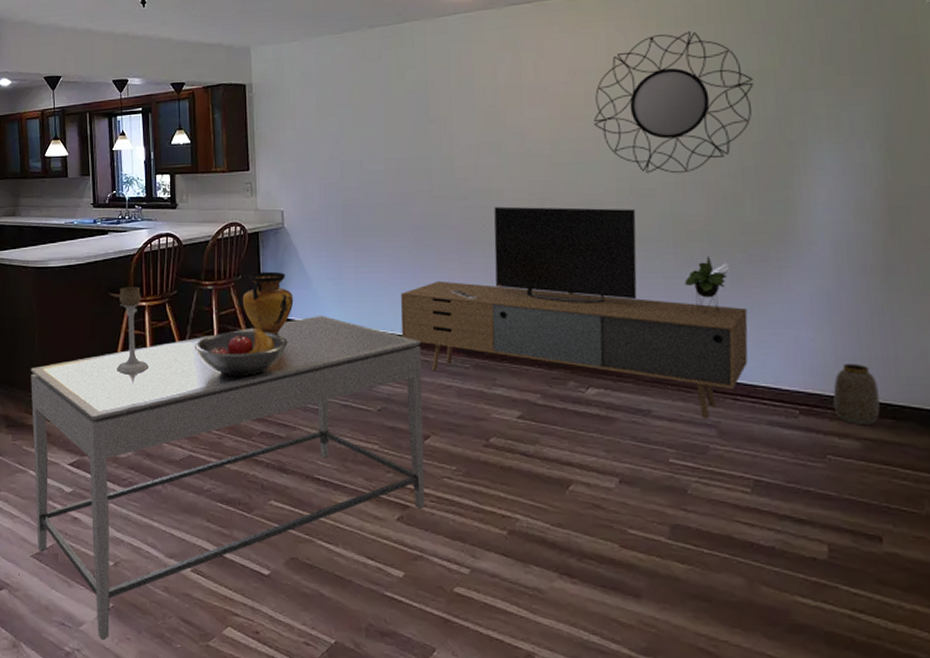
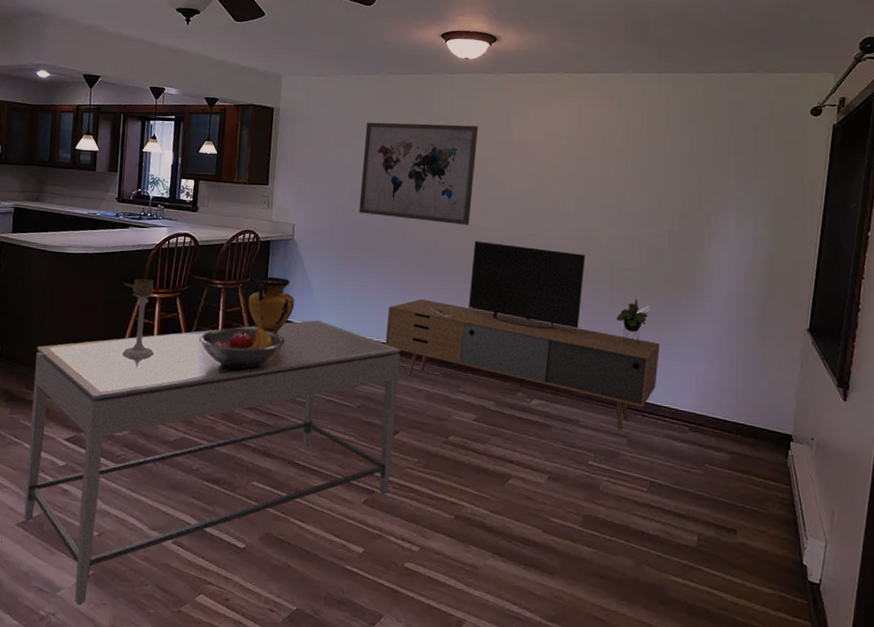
wall art: none [350,73,486,191] -> present [358,122,478,225]
home mirror: present [594,31,754,174] -> none [562,115,685,230]
vase: present [833,364,880,425] -> none [713,393,746,442]

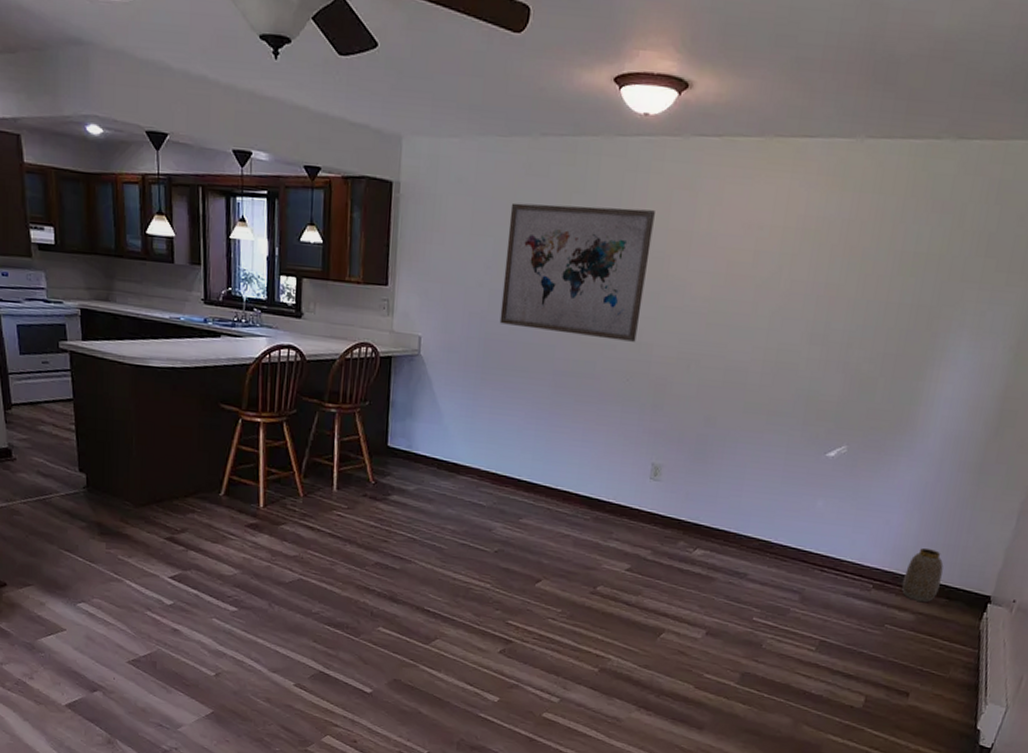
dining table: present [23,320,401,605] -> none [126,453,546,741]
candle holder: present [121,278,155,359] -> none [224,399,262,492]
fruit bowl: present [198,325,285,368] -> none [311,457,412,506]
vase: present [248,276,295,335] -> none [367,400,423,469]
media console: present [385,240,660,430] -> none [528,361,853,586]
vase: none [713,393,746,442] -> present [901,548,944,602]

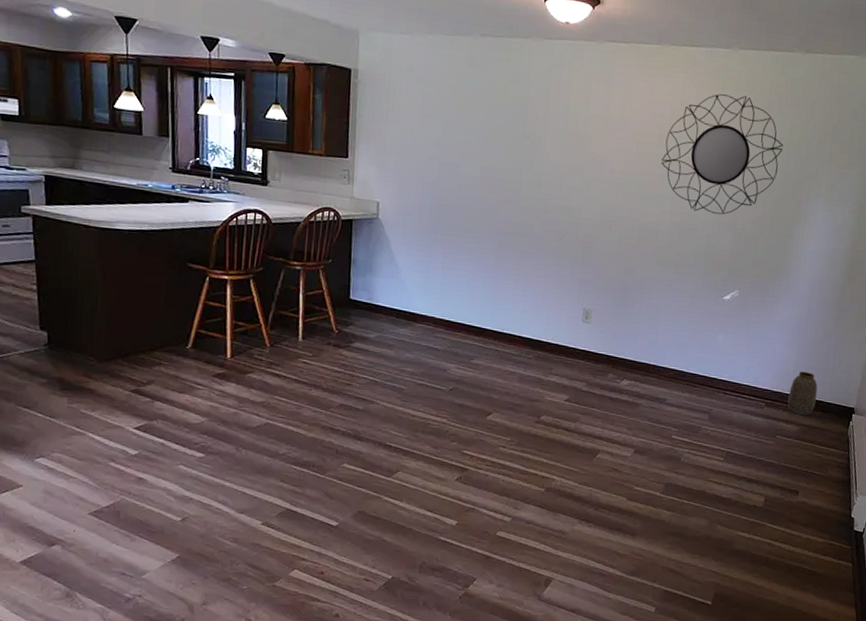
wall art: present [499,202,655,342] -> none [449,90,578,207]
home mirror: none [756,197,919,352] -> present [661,94,784,215]

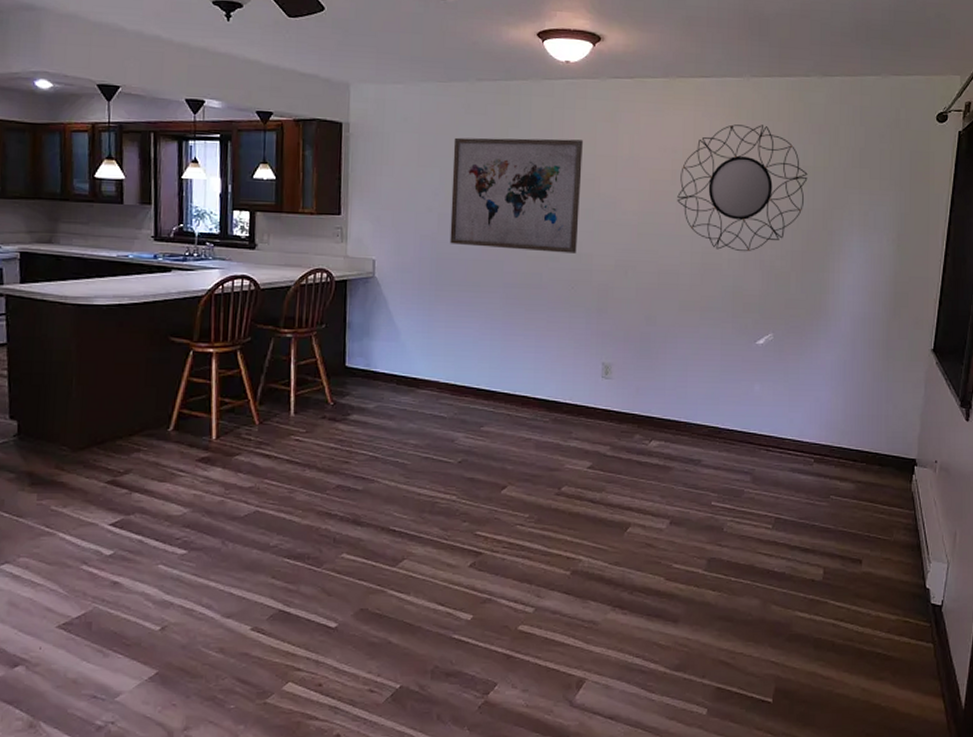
wall art: none [449,90,578,207] -> present [449,137,583,253]
vase: present [787,372,818,415] -> none [839,421,871,470]

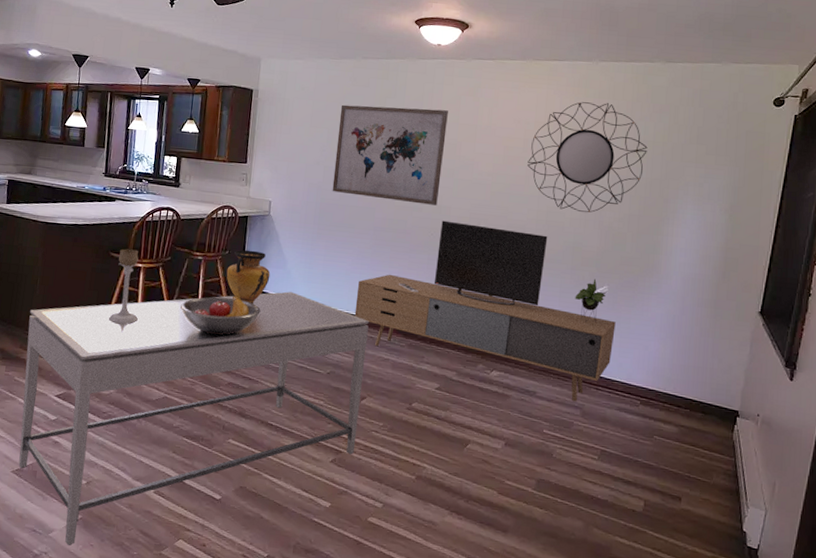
dining table: none [64,368,505,709] -> present [18,291,369,545]
candle holder: none [173,331,215,425] -> present [108,249,139,324]
fruit bowl: none [267,378,371,428] -> present [180,295,261,335]
vase: none [324,321,380,388] -> present [226,250,271,305]
media console: none [486,270,784,467] -> present [354,220,616,402]

